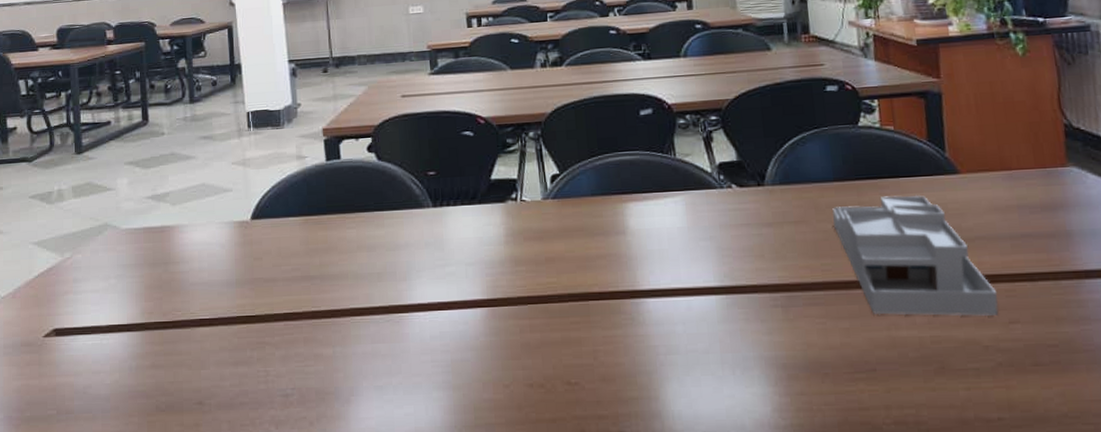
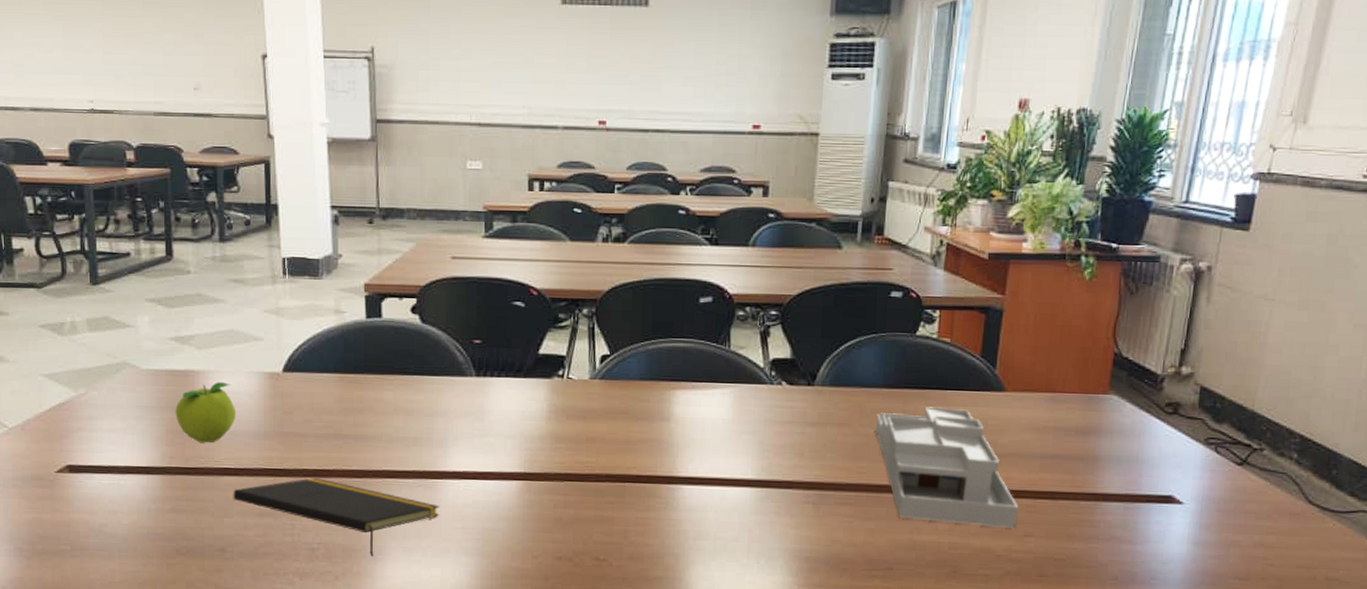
fruit: none [153,235,210,296] -> present [175,382,236,443]
notepad: none [208,321,408,398] -> present [233,478,439,556]

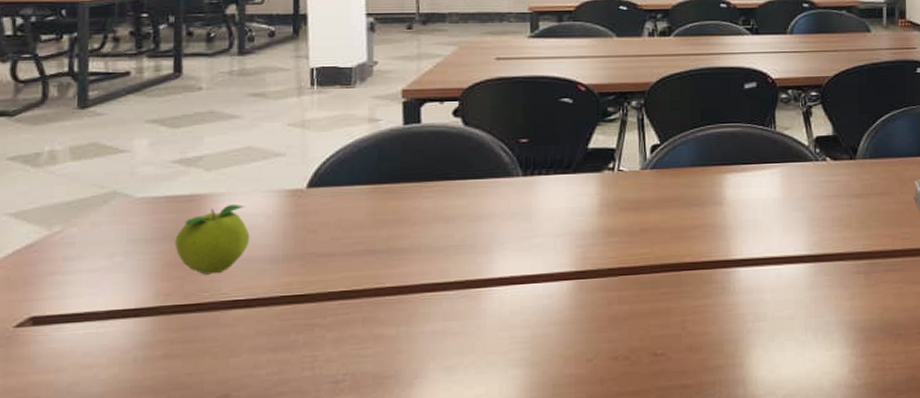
notepad: present [233,478,439,556] -> none [242,300,484,382]

